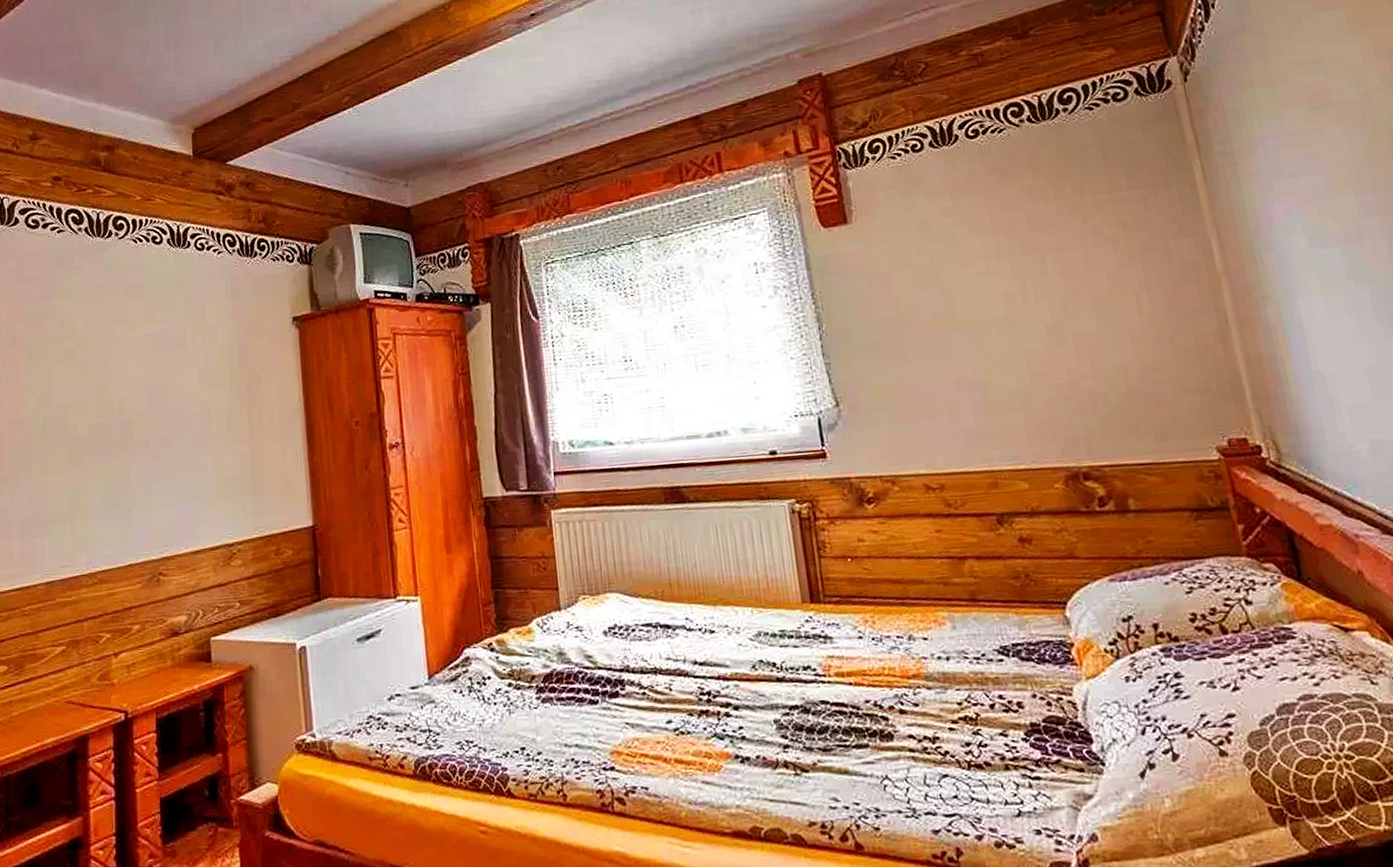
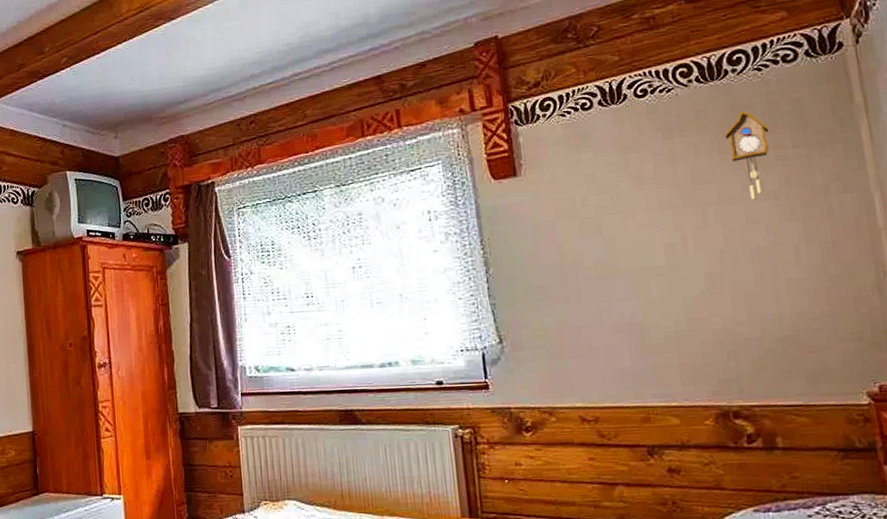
cuckoo clock: none [1059,151,1104,245] -> present [725,110,769,200]

